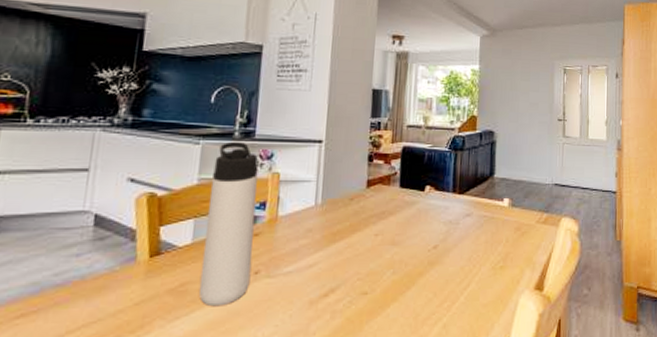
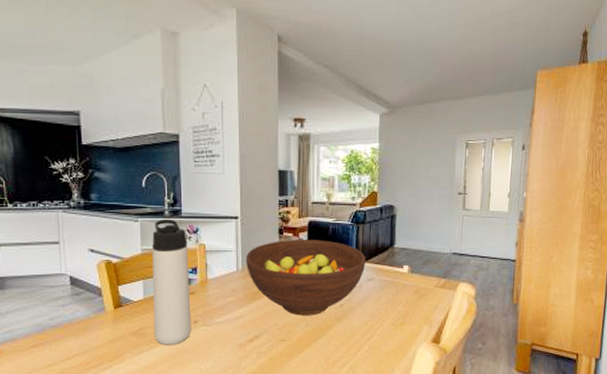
fruit bowl: none [326,168,464,261] -> present [245,240,366,316]

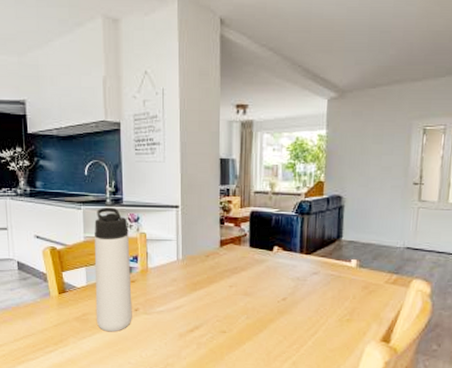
fruit bowl: present [245,240,366,316] -> none [186,230,311,308]

